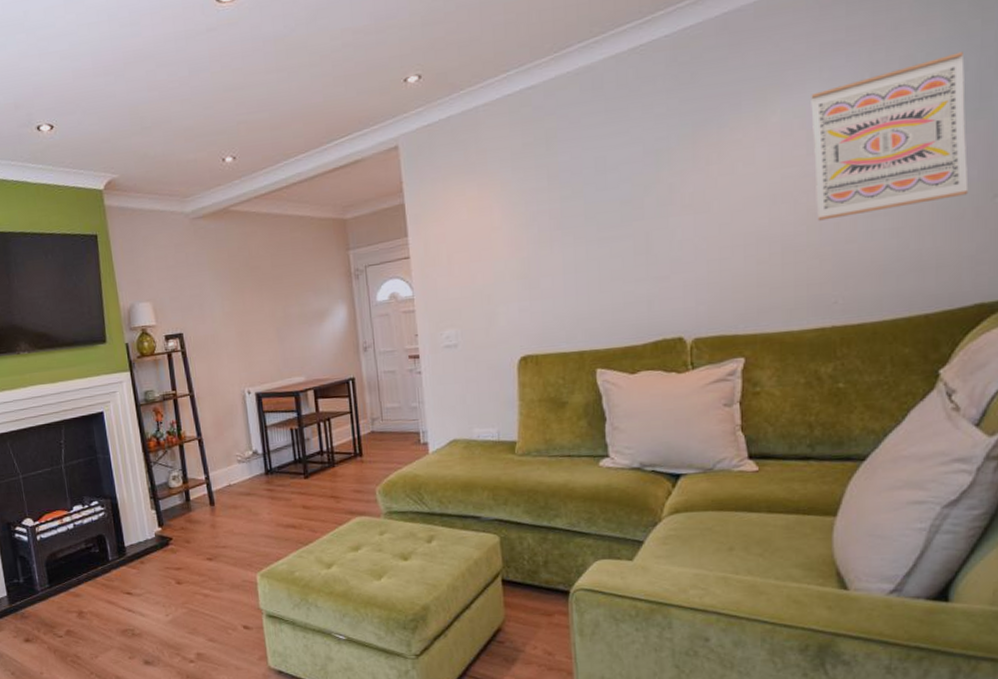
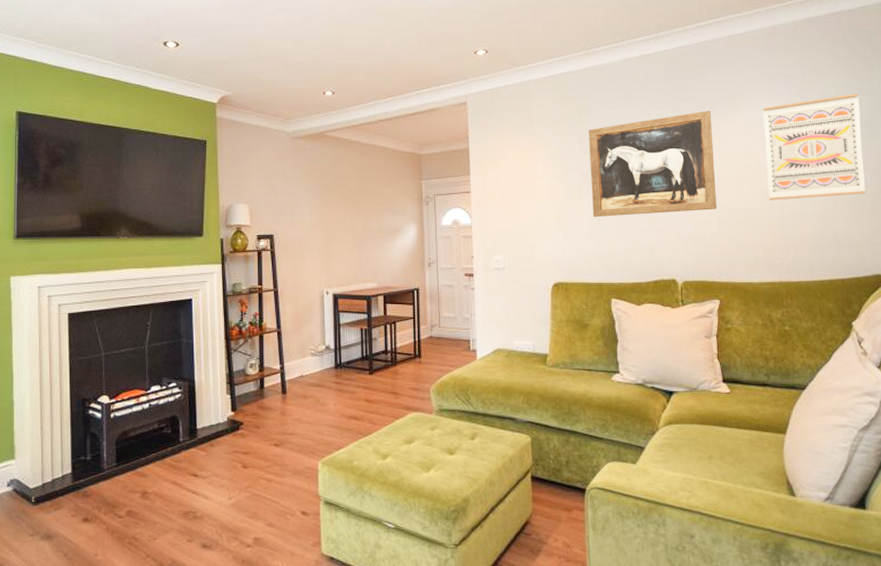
wall art: none [560,109,742,270] -> present [588,110,717,217]

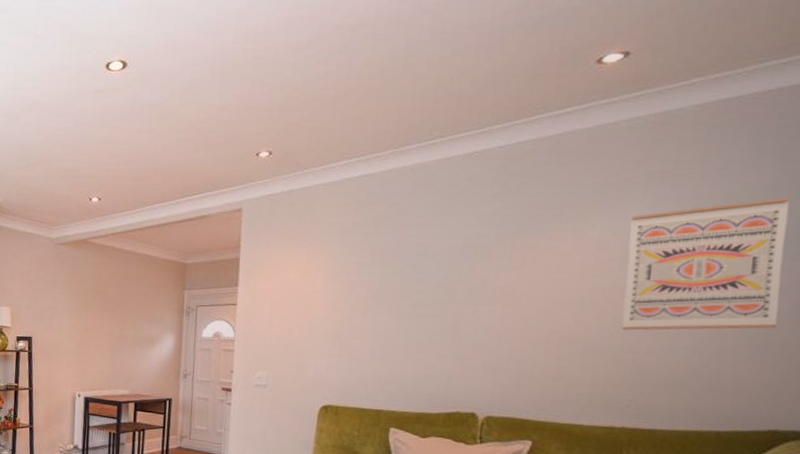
wall art: present [588,110,717,217] -> none [378,219,554,339]

